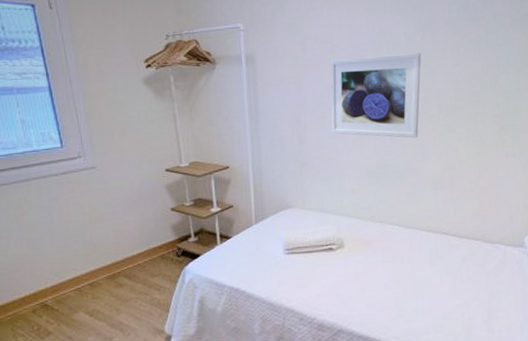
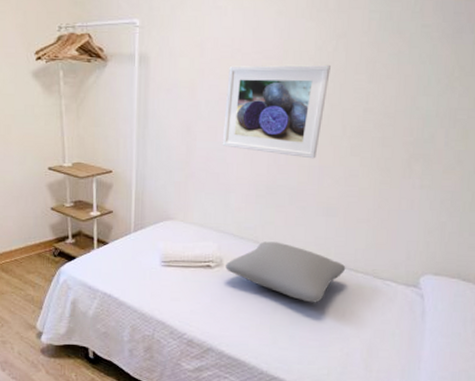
cushion: none [347,218,458,273] -> present [226,241,346,303]

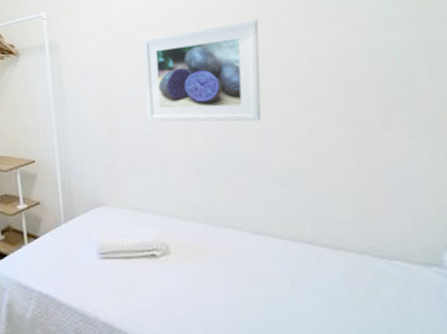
cushion: present [226,241,346,303] -> none [173,221,331,294]

